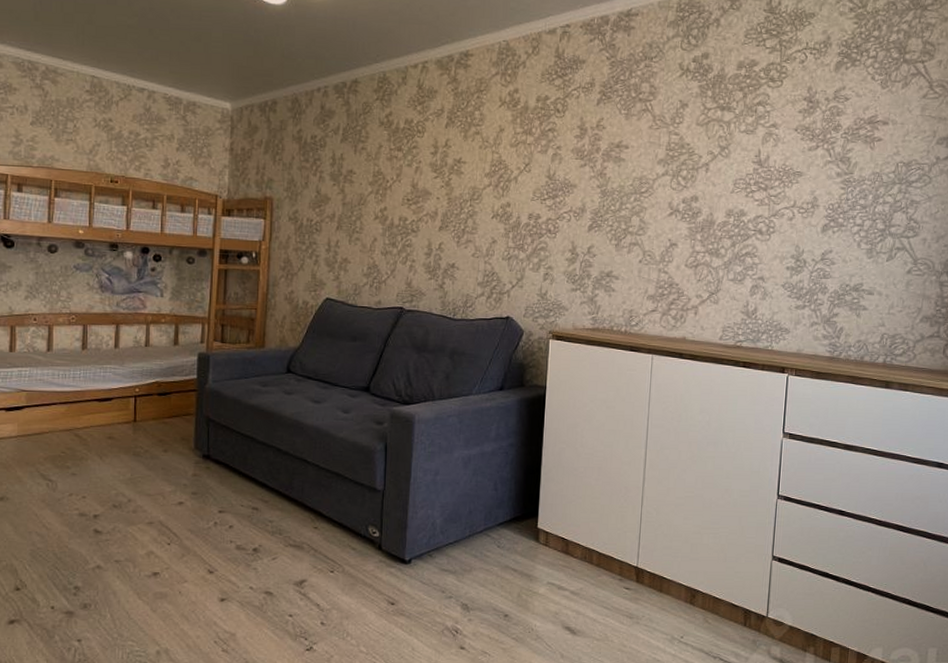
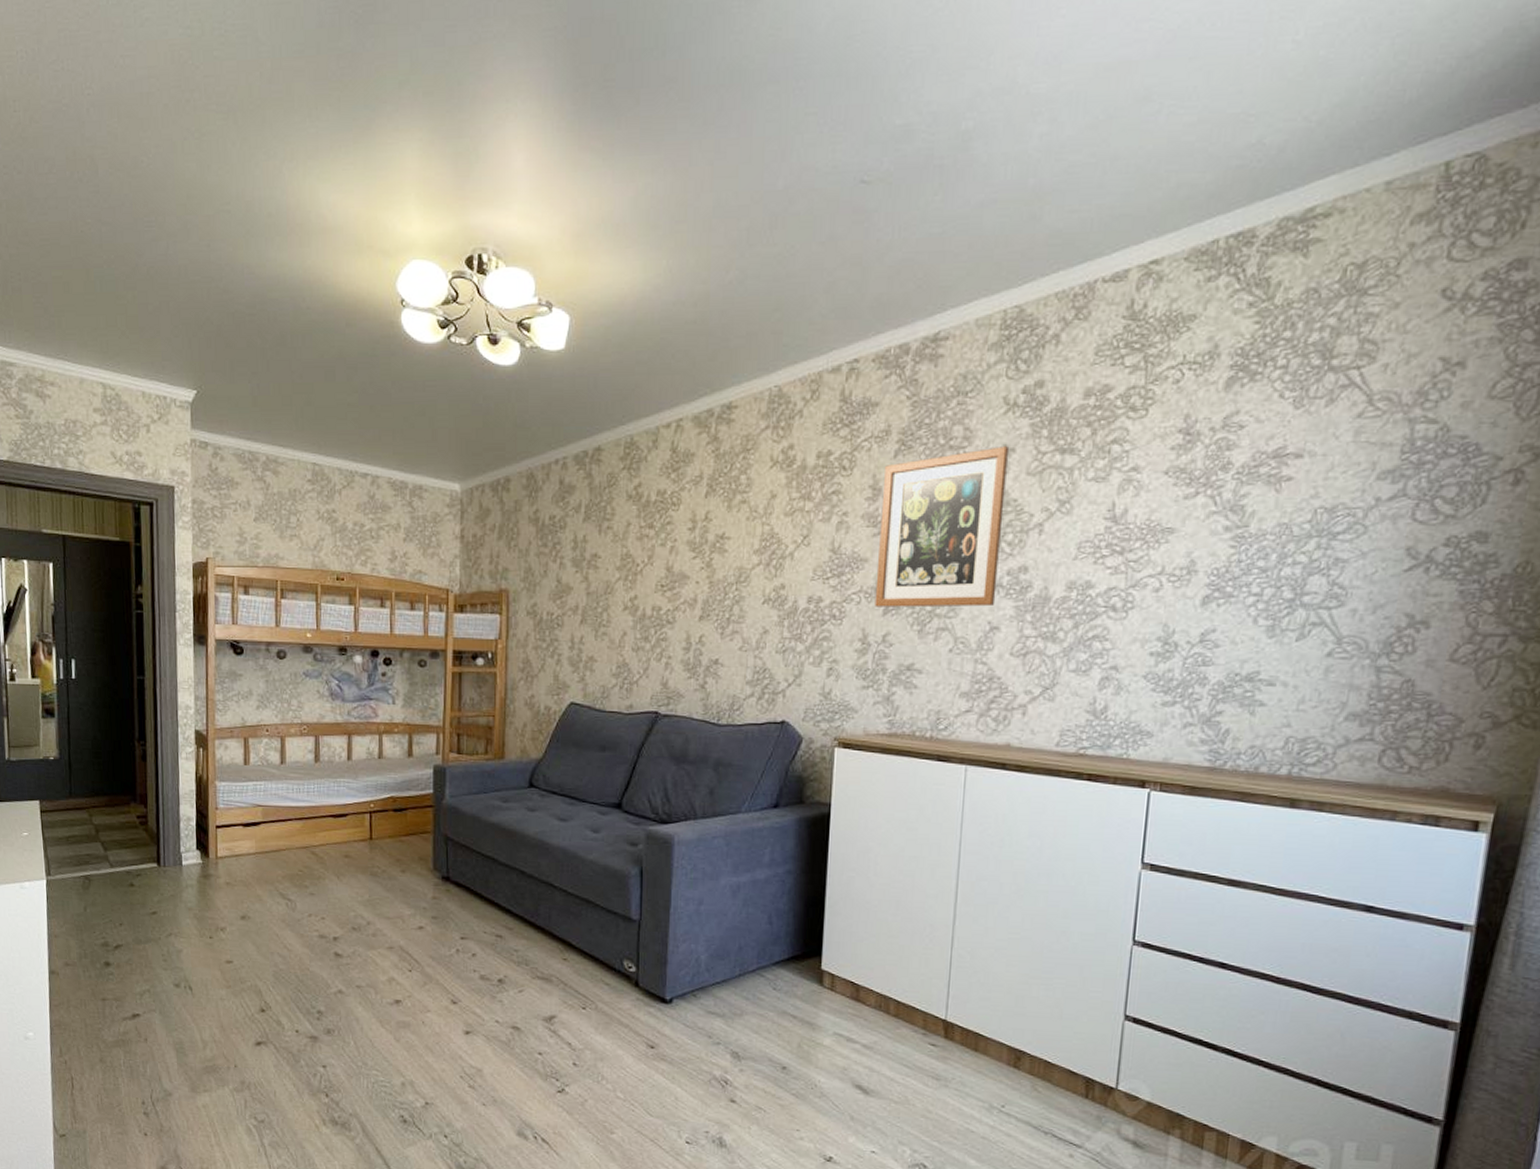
wall art: none [581,101,684,227] -> present [874,446,1010,608]

